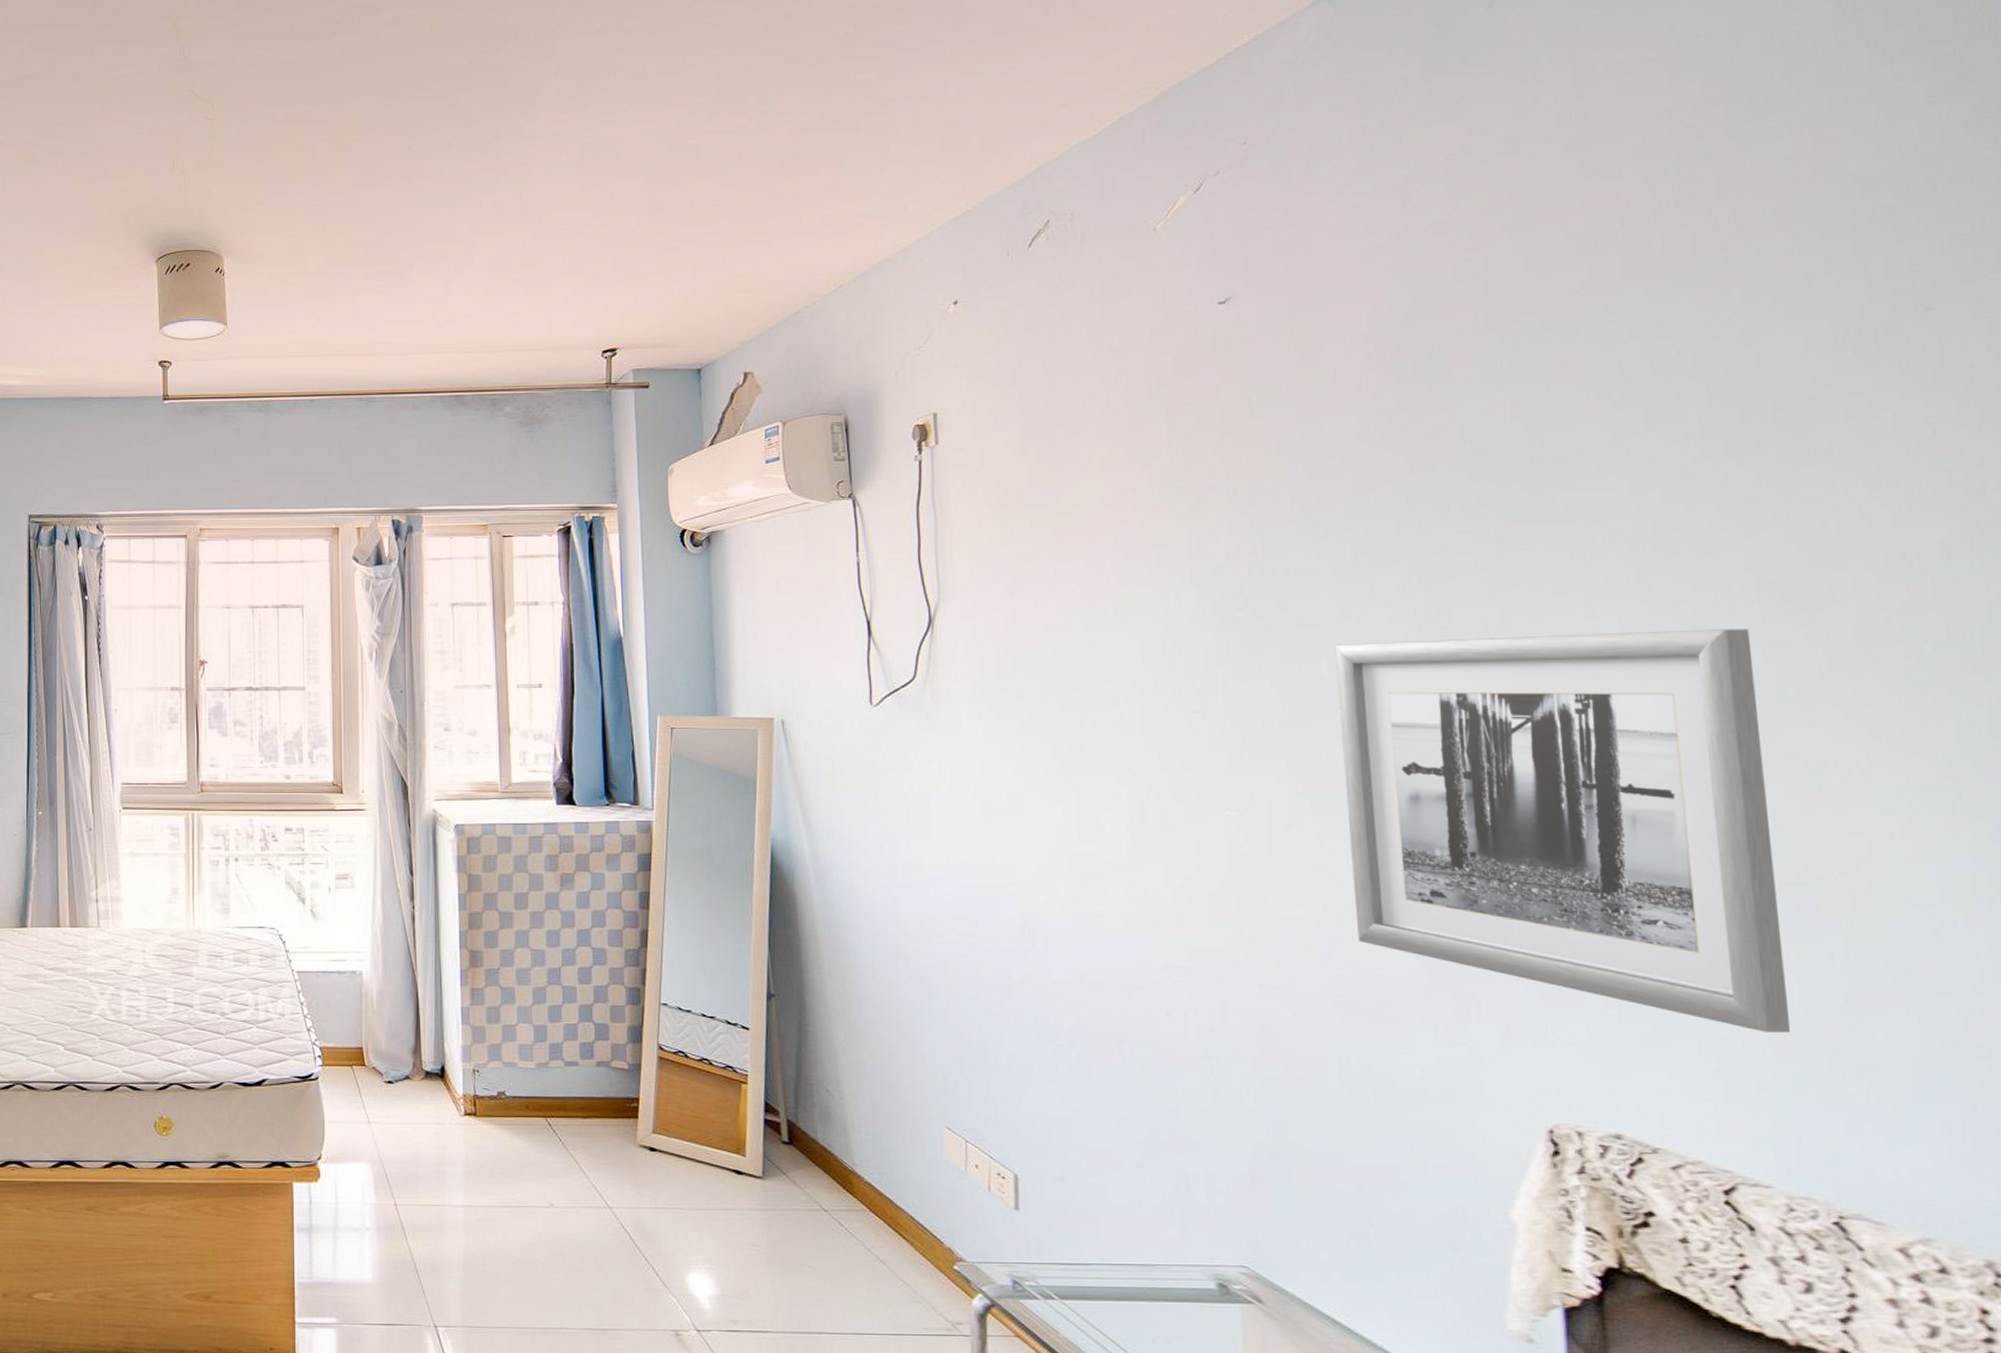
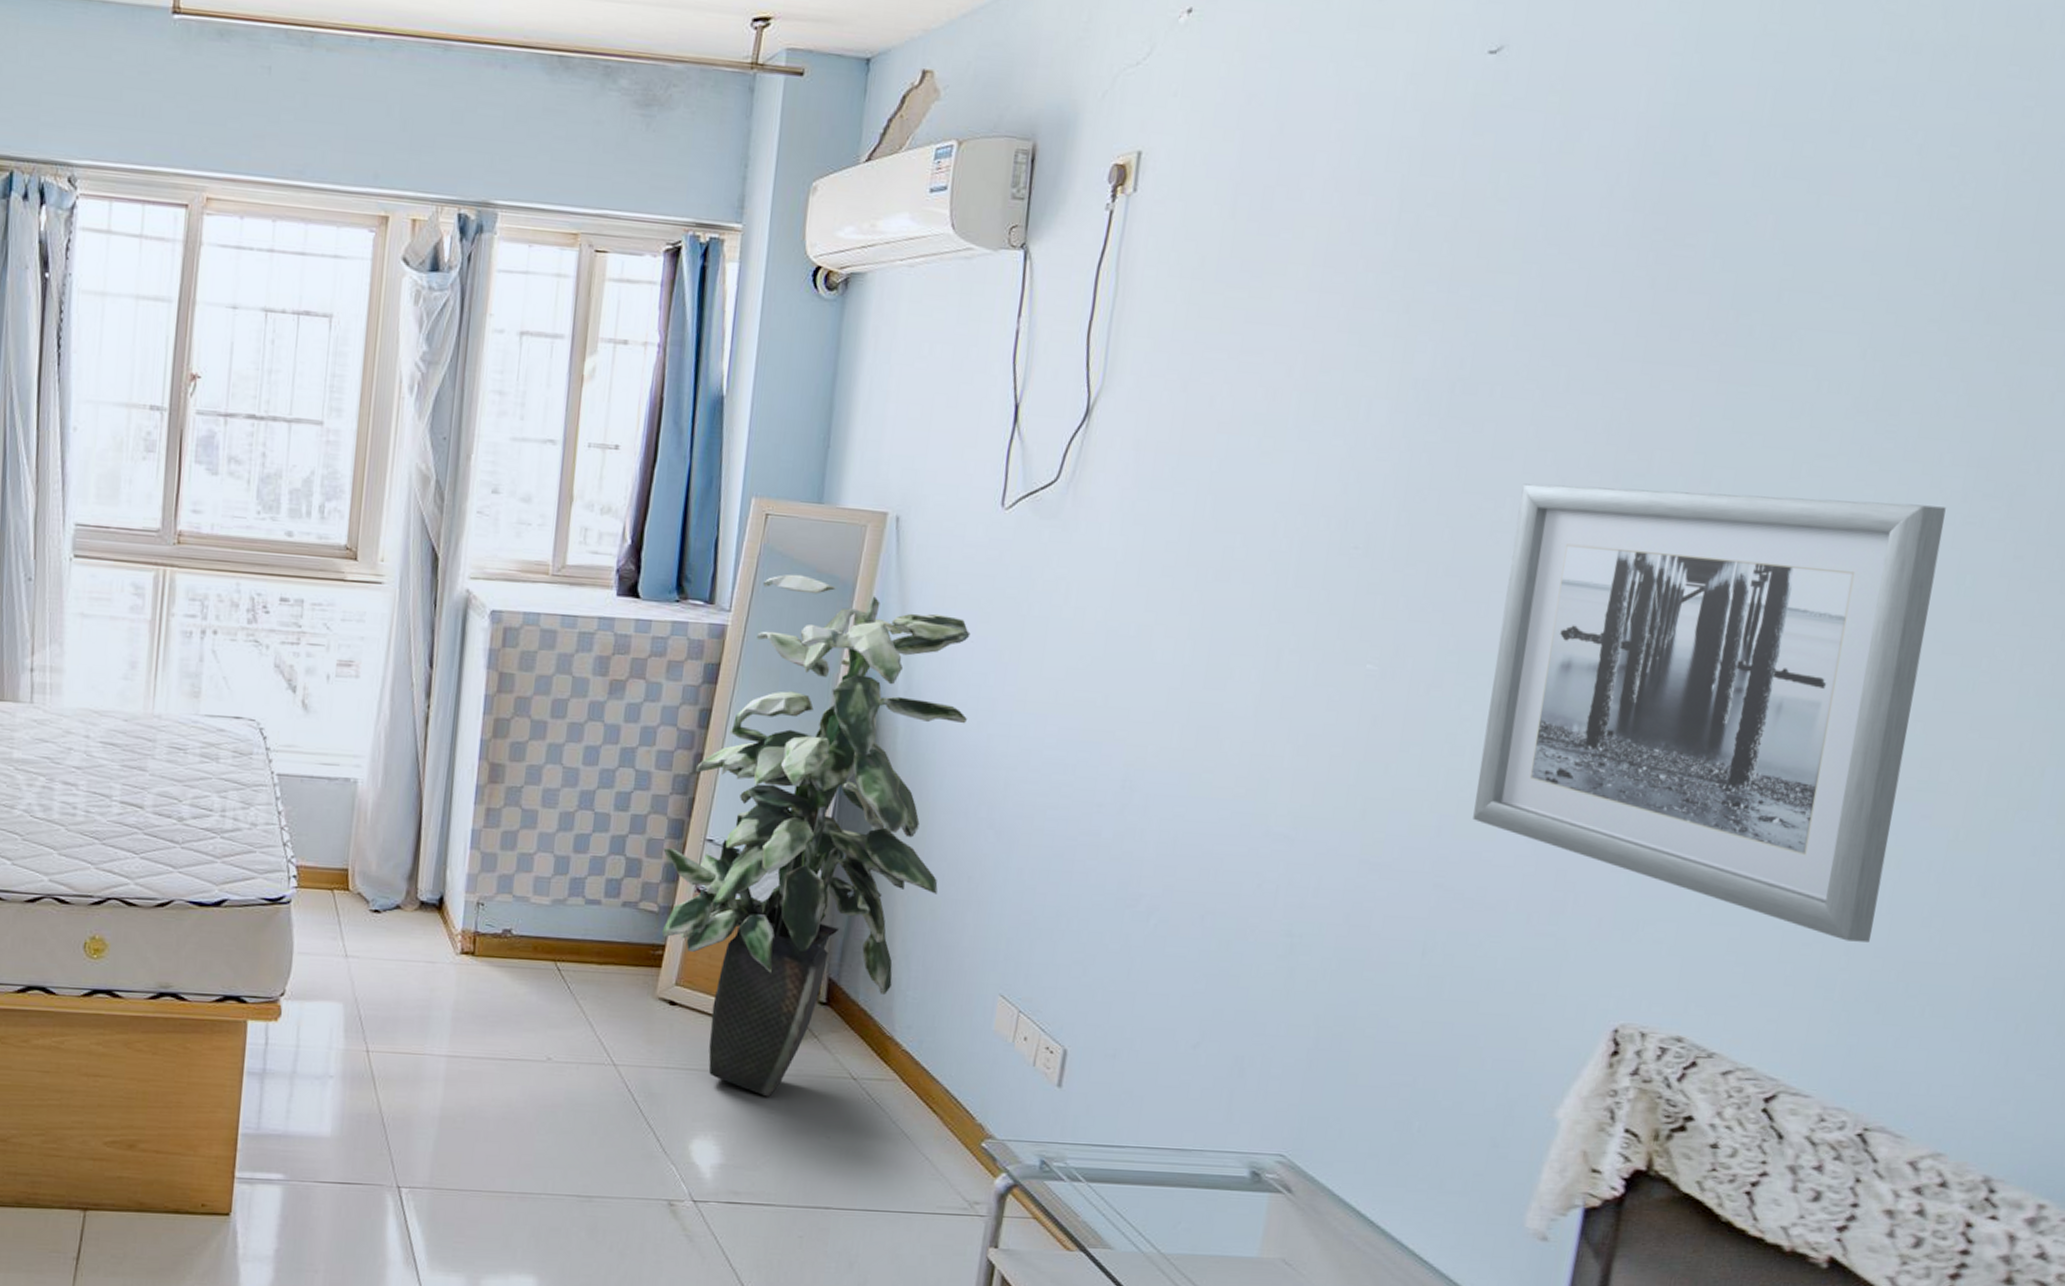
indoor plant: none [625,775,873,1231] -> present [661,574,971,1097]

